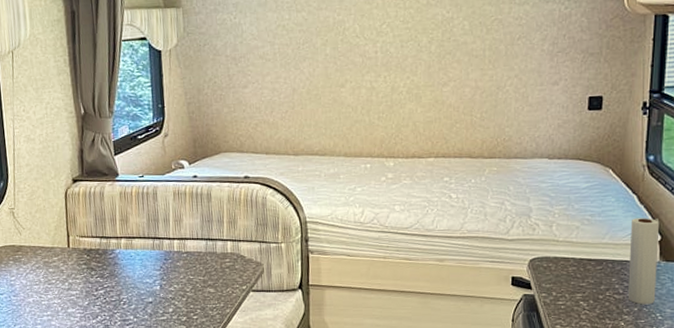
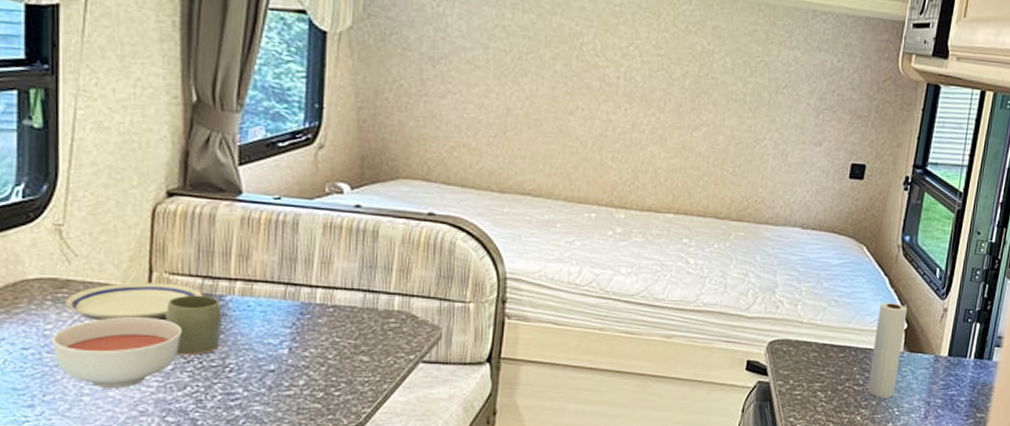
bowl: none [15,268,92,319] -> present [51,317,183,388]
plate: none [21,243,101,273] -> present [66,282,202,321]
mug: none [79,250,116,294] -> present [165,295,222,355]

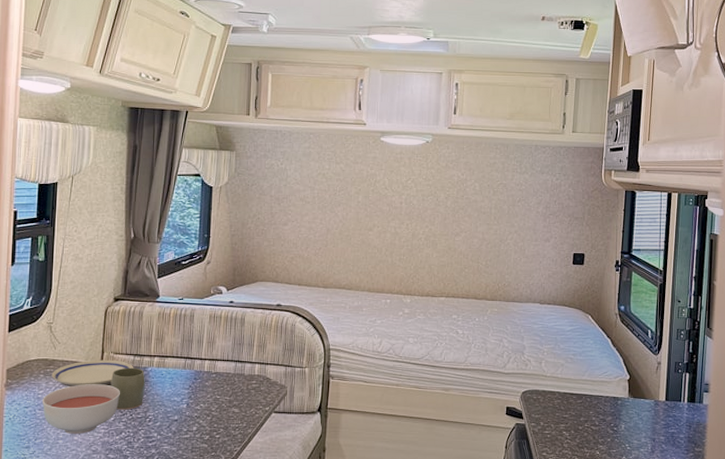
paper towel roll: present [867,303,908,398] -> none [602,359,629,436]

